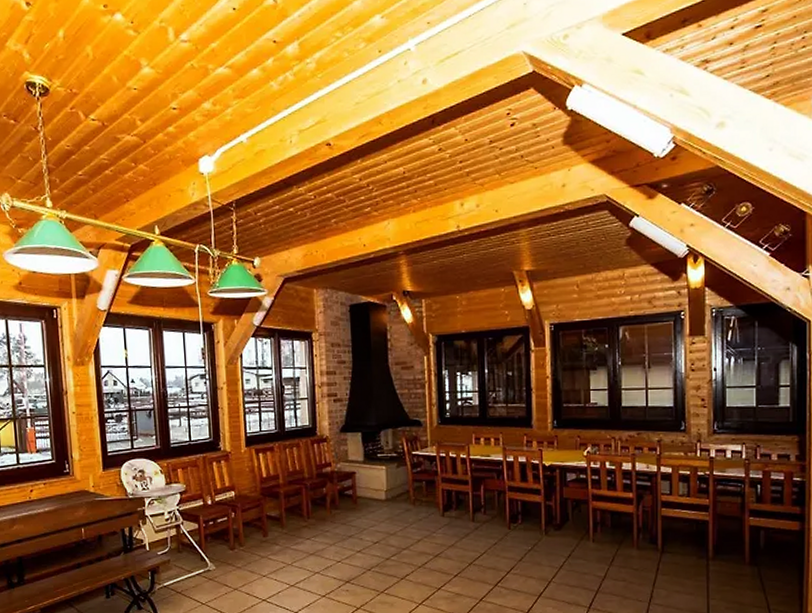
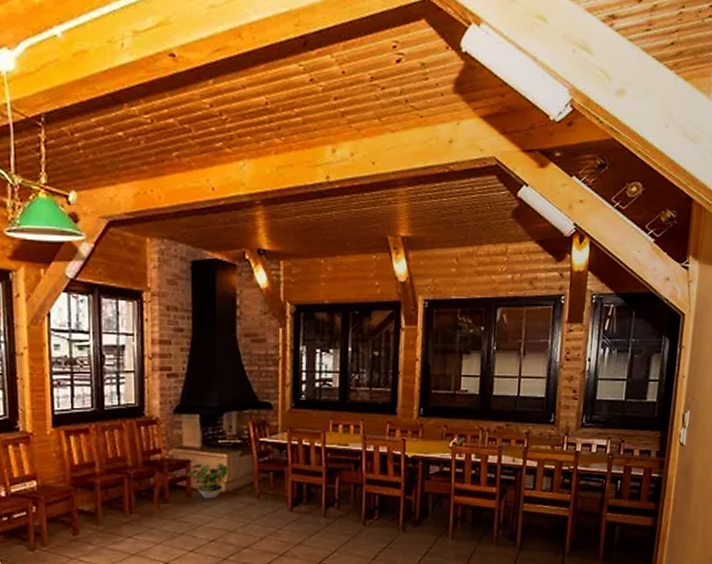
potted plant: none [352,474,387,506] -> present [186,463,228,500]

